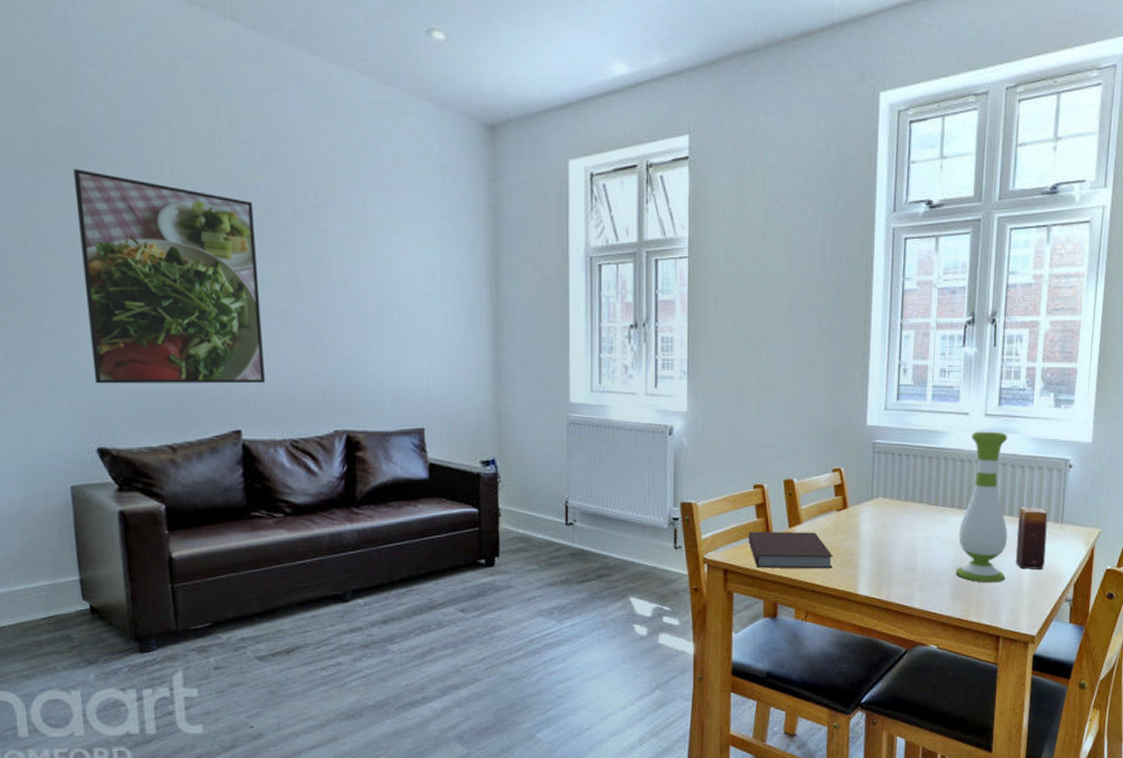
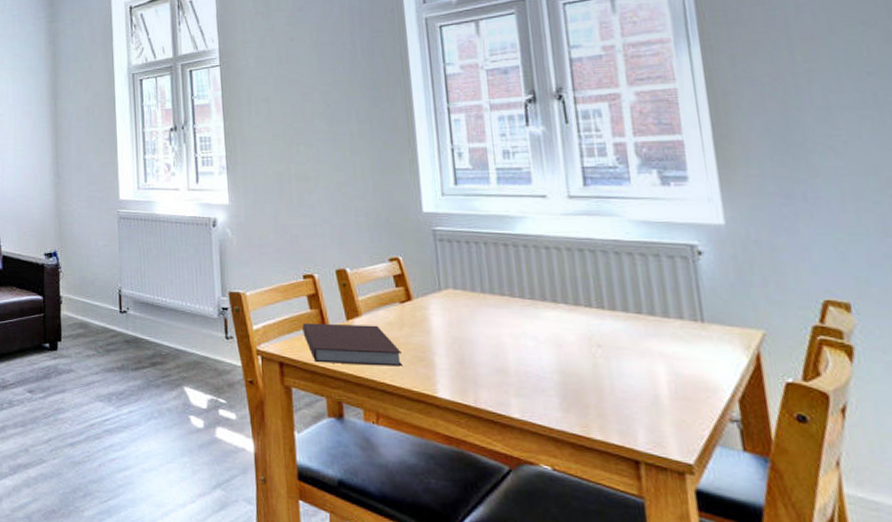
vase: present [956,431,1008,583] -> none [554,214,633,393]
candle: present [1015,506,1048,570] -> none [636,300,688,380]

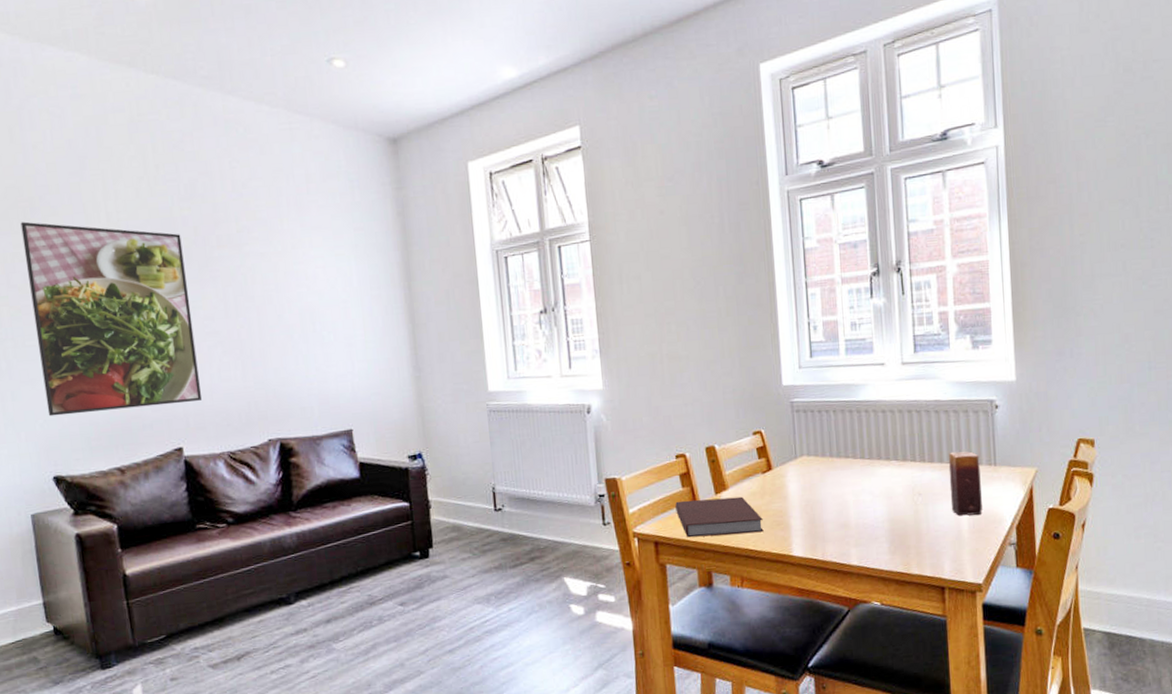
candle: none [636,300,688,380] -> present [948,451,982,516]

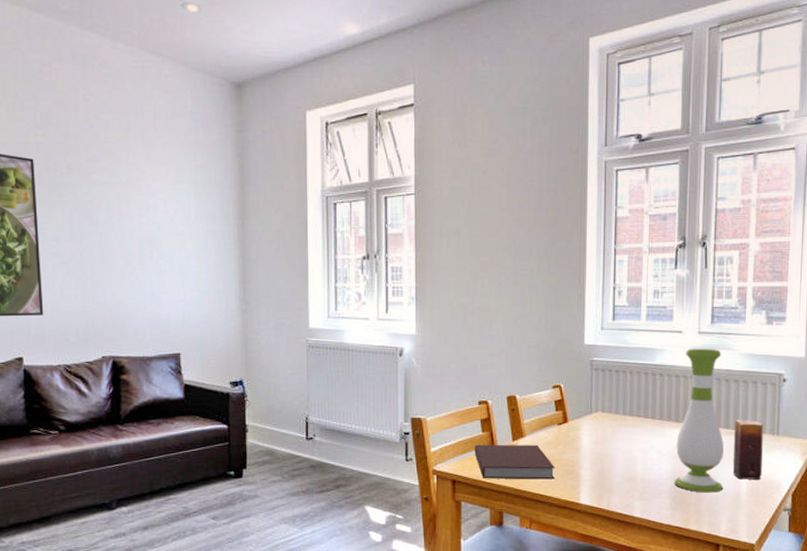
vase: none [889,379,943,533] -> present [674,348,725,493]

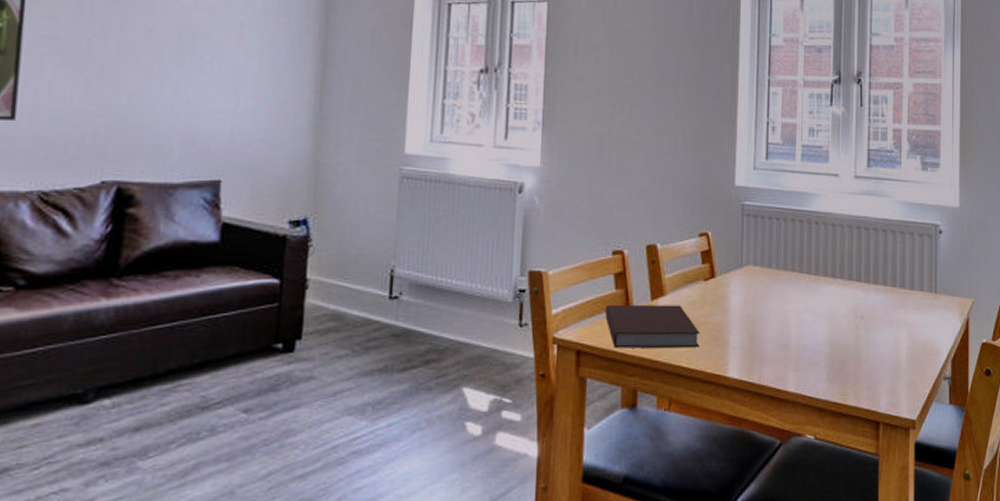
vase: present [674,348,725,493] -> none [831,194,883,361]
candle: present [732,419,764,481] -> none [891,274,921,345]

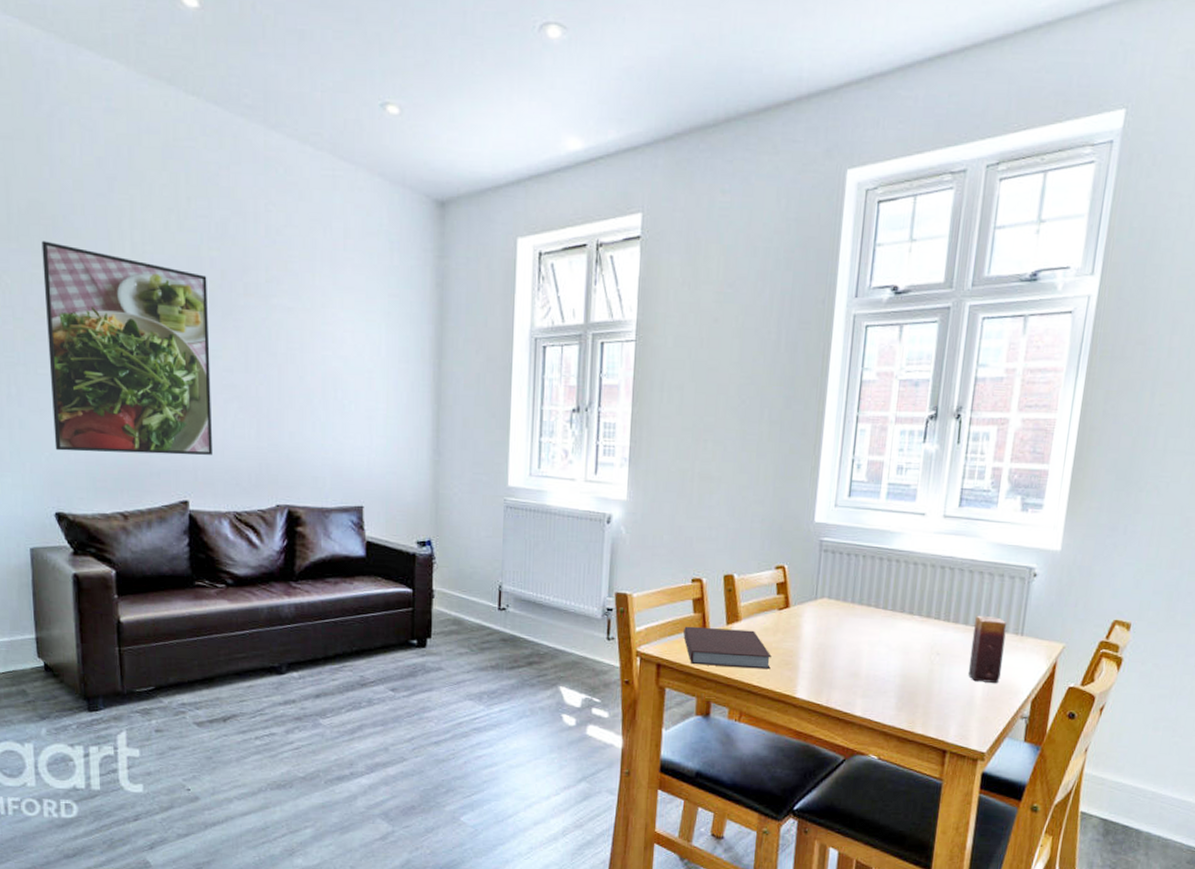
candle: none [891,274,921,345] -> present [967,615,1007,684]

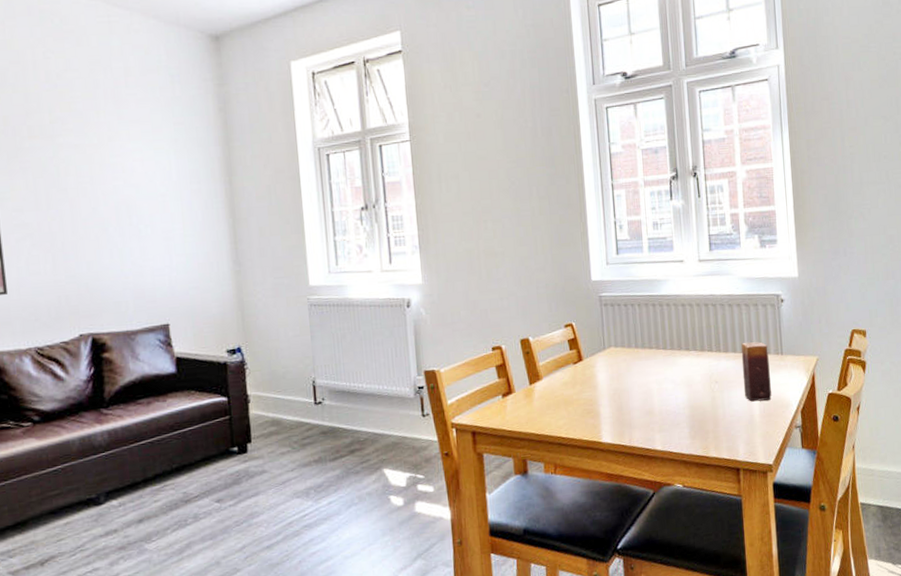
notebook: present [683,626,772,670] -> none [492,386,575,427]

